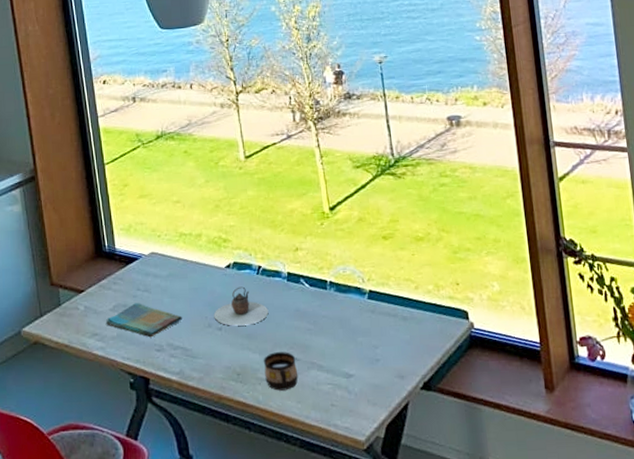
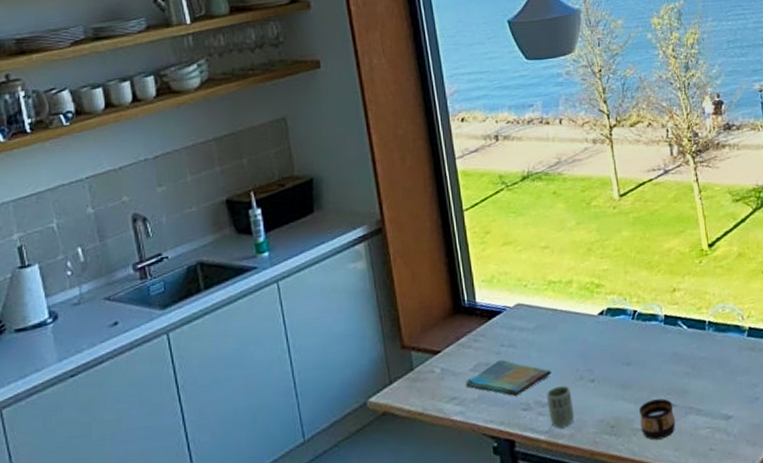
cup: none [177,332,204,370] -> present [546,386,575,428]
teapot: present [214,286,269,326] -> none [585,333,645,377]

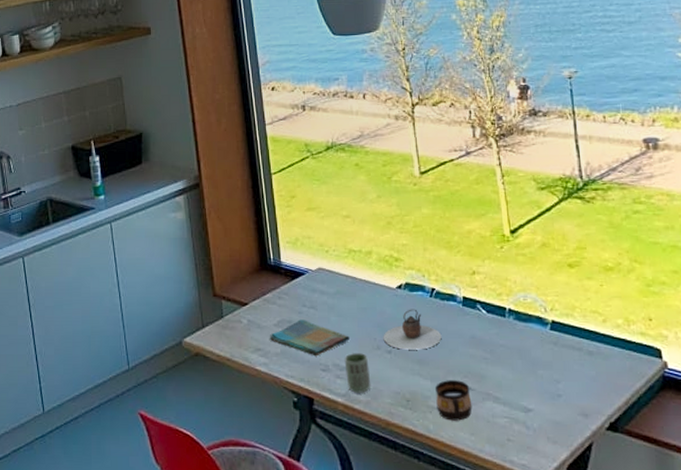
teapot: none [585,333,645,377] -> present [383,309,442,350]

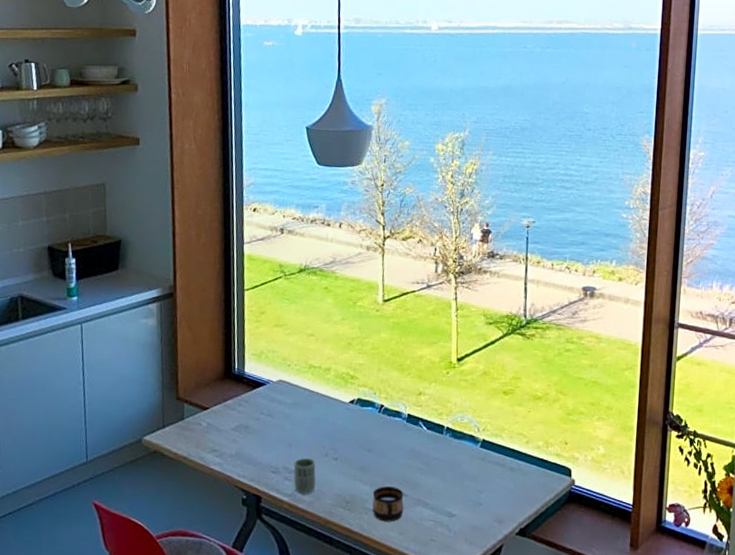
dish towel: present [269,320,350,356] -> none [225,425,301,460]
teapot: present [383,309,442,350] -> none [331,422,385,459]

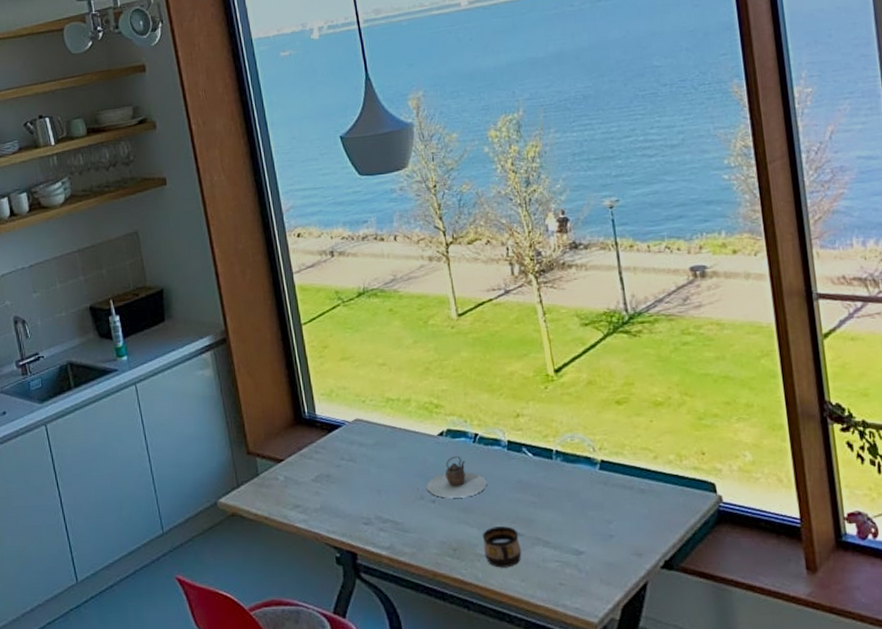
cup: present [293,458,316,494] -> none [387,504,416,545]
teapot: none [331,422,385,459] -> present [426,456,487,498]

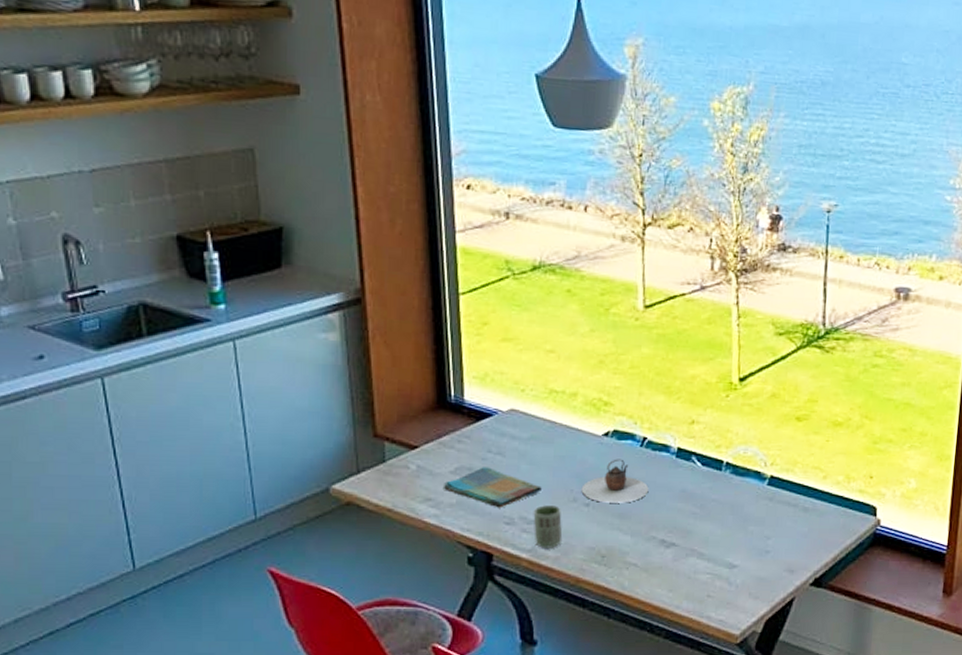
dish towel: none [307,473,391,510] -> present [442,467,542,508]
cup: none [387,504,416,545] -> present [533,505,563,548]
cup: present [482,526,522,568] -> none [634,535,674,577]

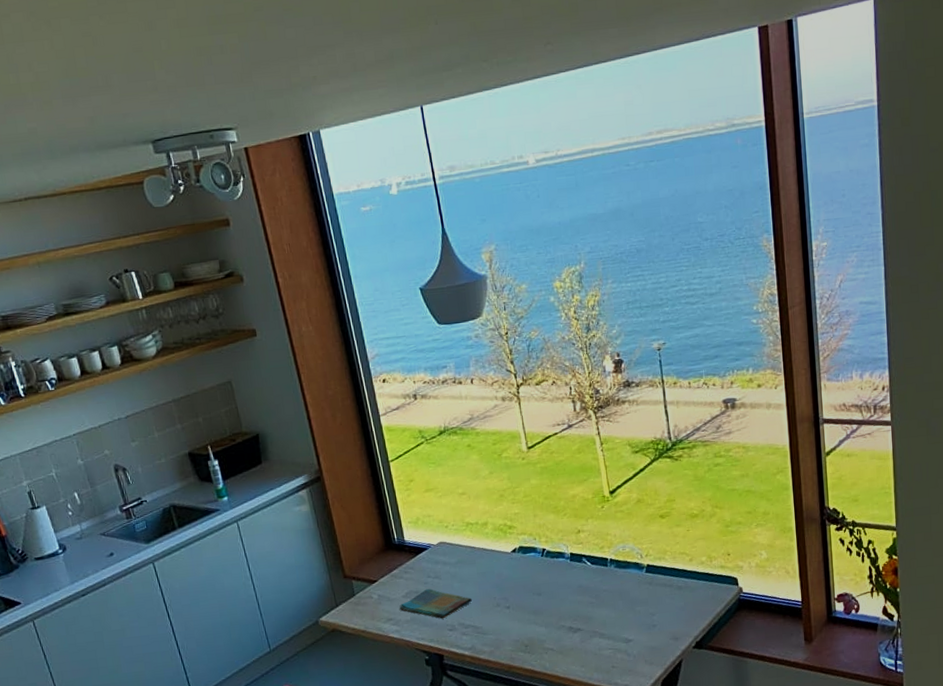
cup: present [533,505,563,548] -> none [468,611,494,646]
teapot: present [581,459,649,503] -> none [501,568,553,604]

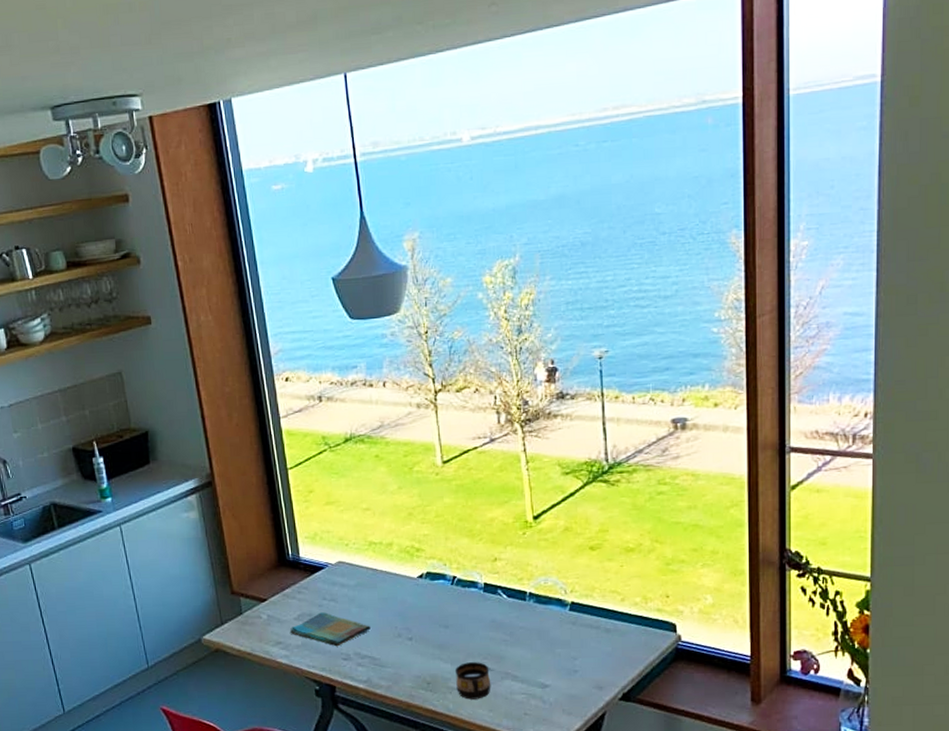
cup: none [549,623,582,658] -> present [454,662,491,700]

